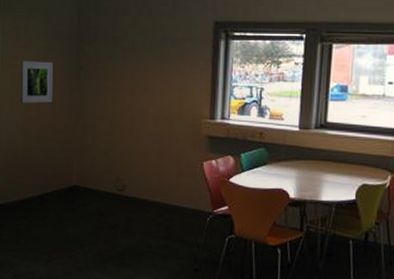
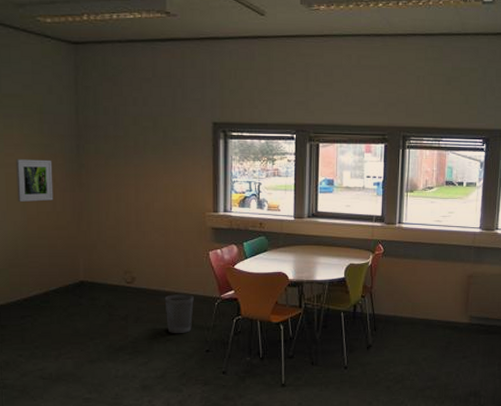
wastebasket: none [154,206,185,249] -> present [164,294,194,334]

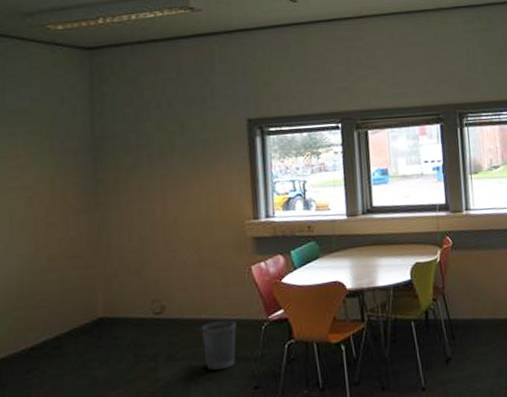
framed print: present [16,159,54,202] -> none [22,178,66,231]

